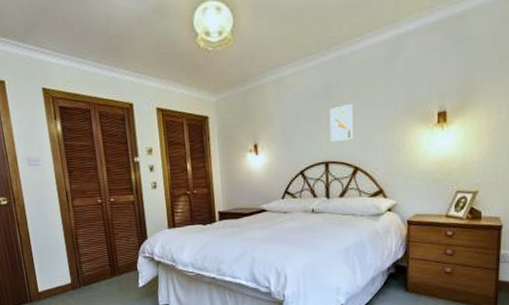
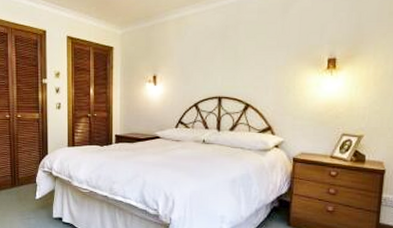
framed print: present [329,104,353,142] -> none [225,45,248,78]

